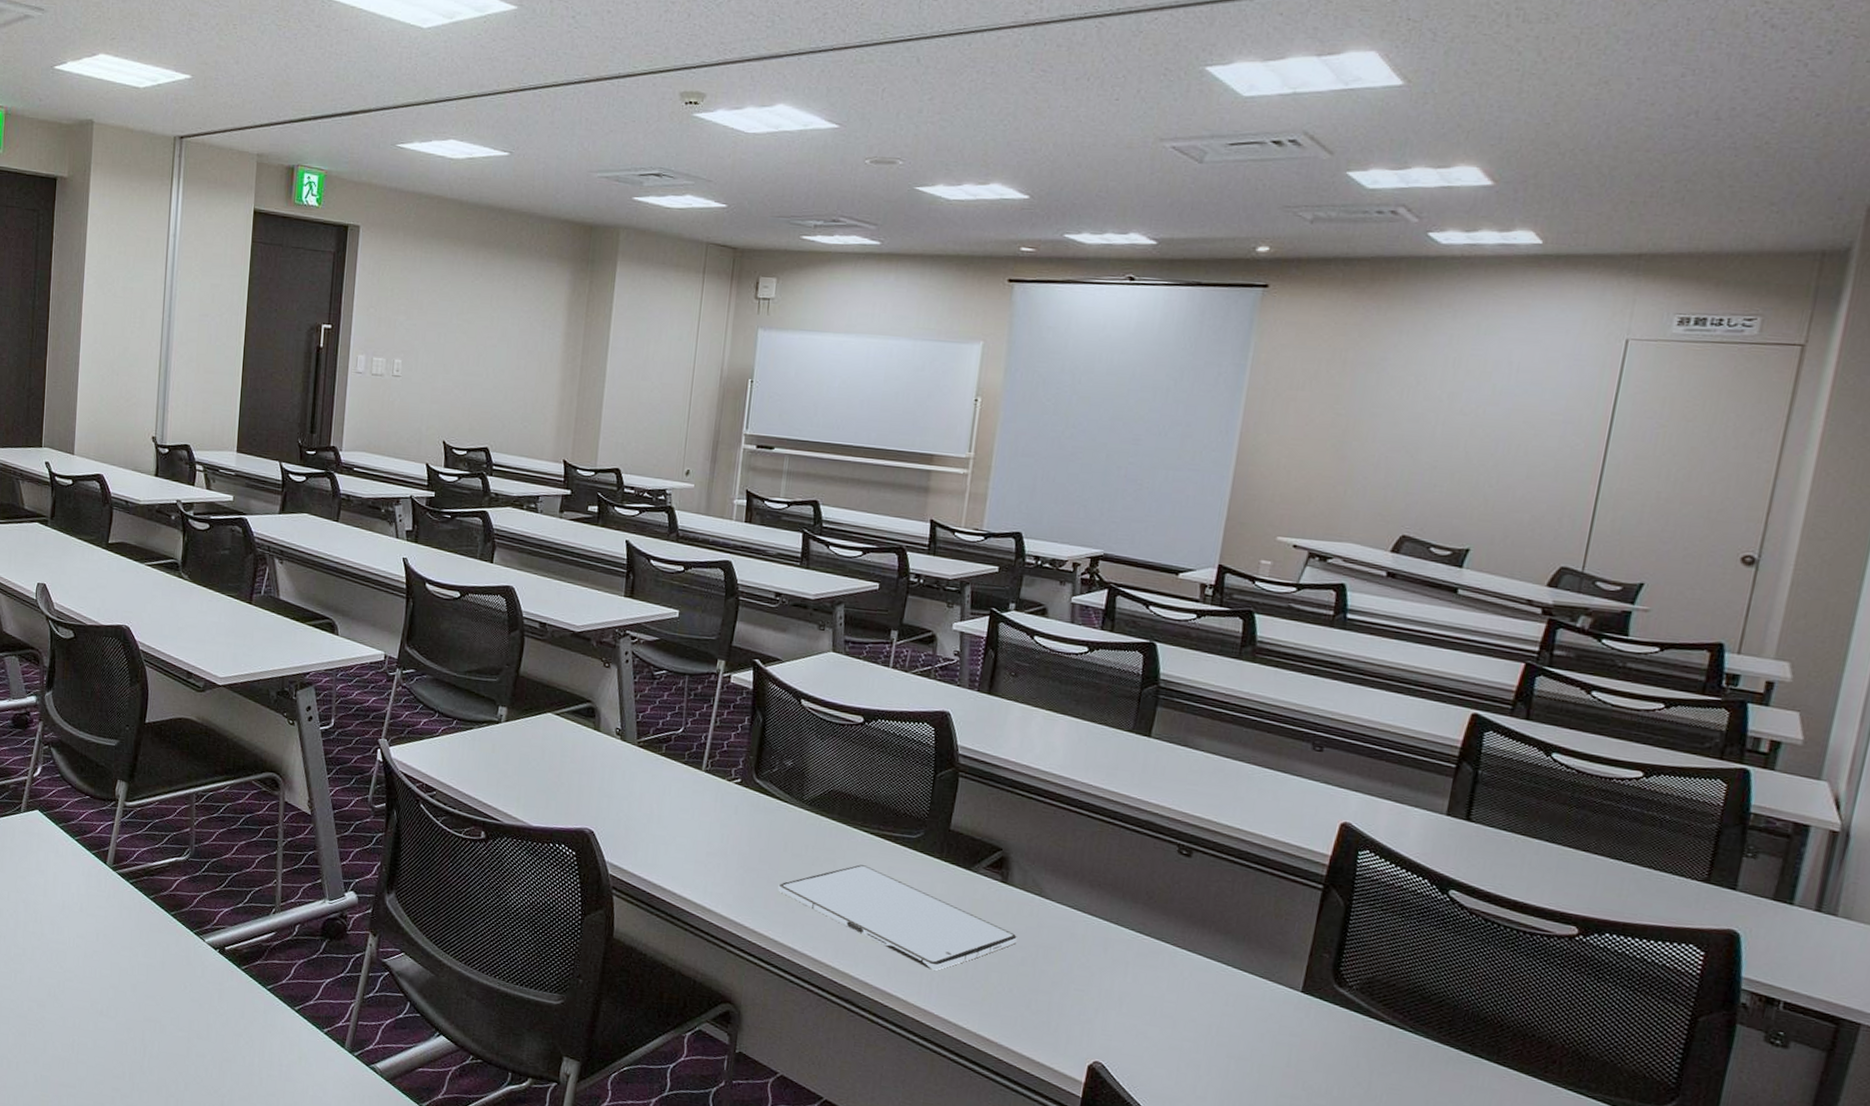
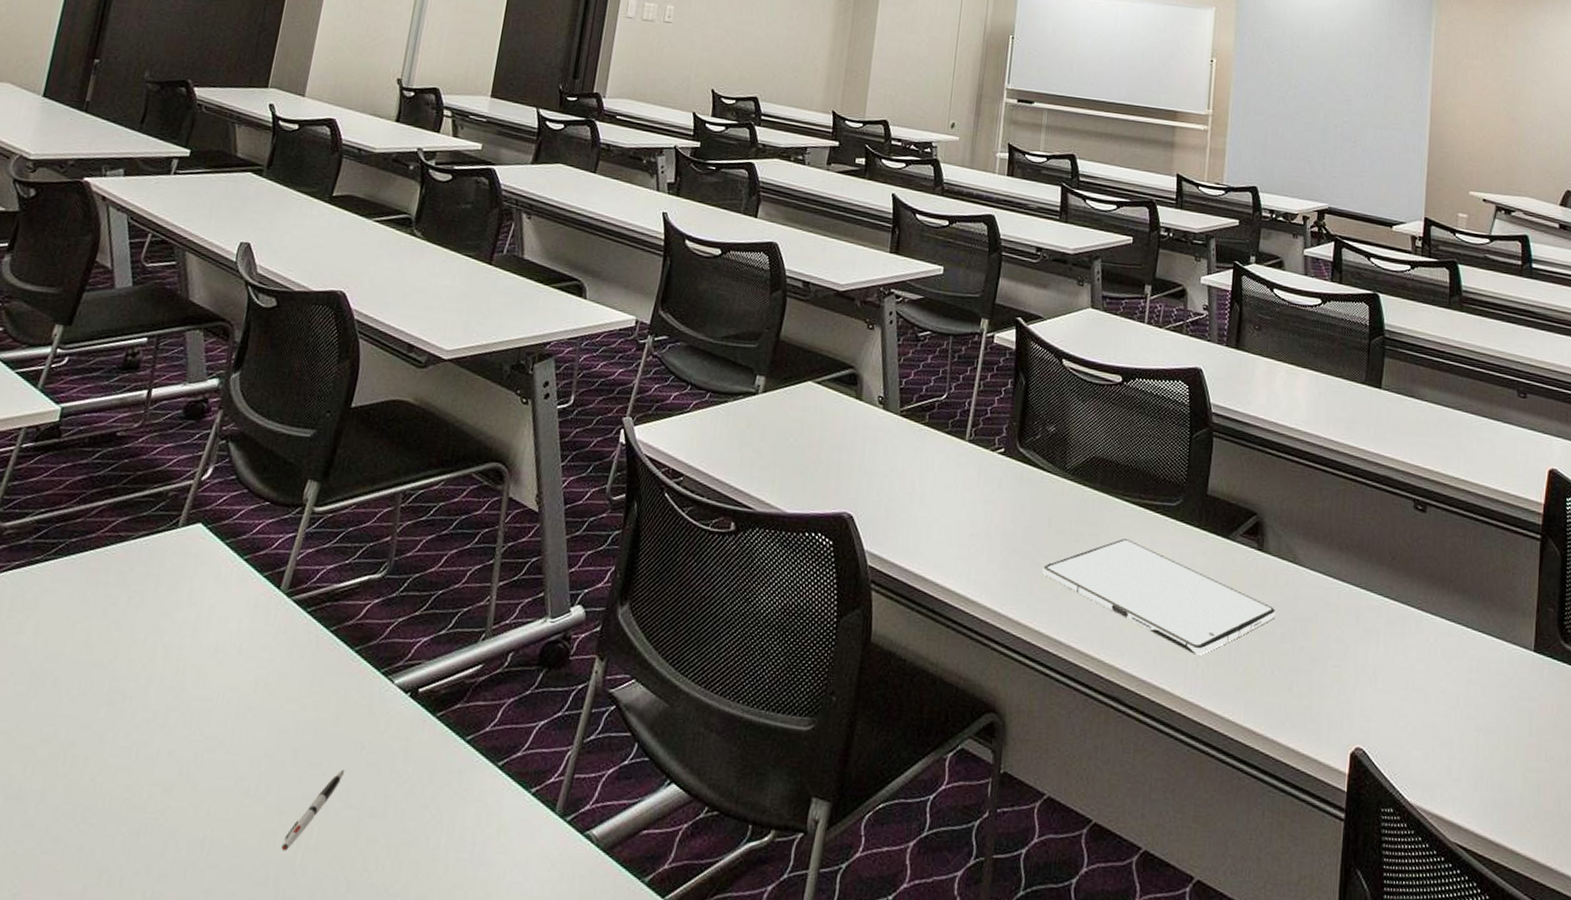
pen: none [132,1002,174,1057] -> present [281,769,345,851]

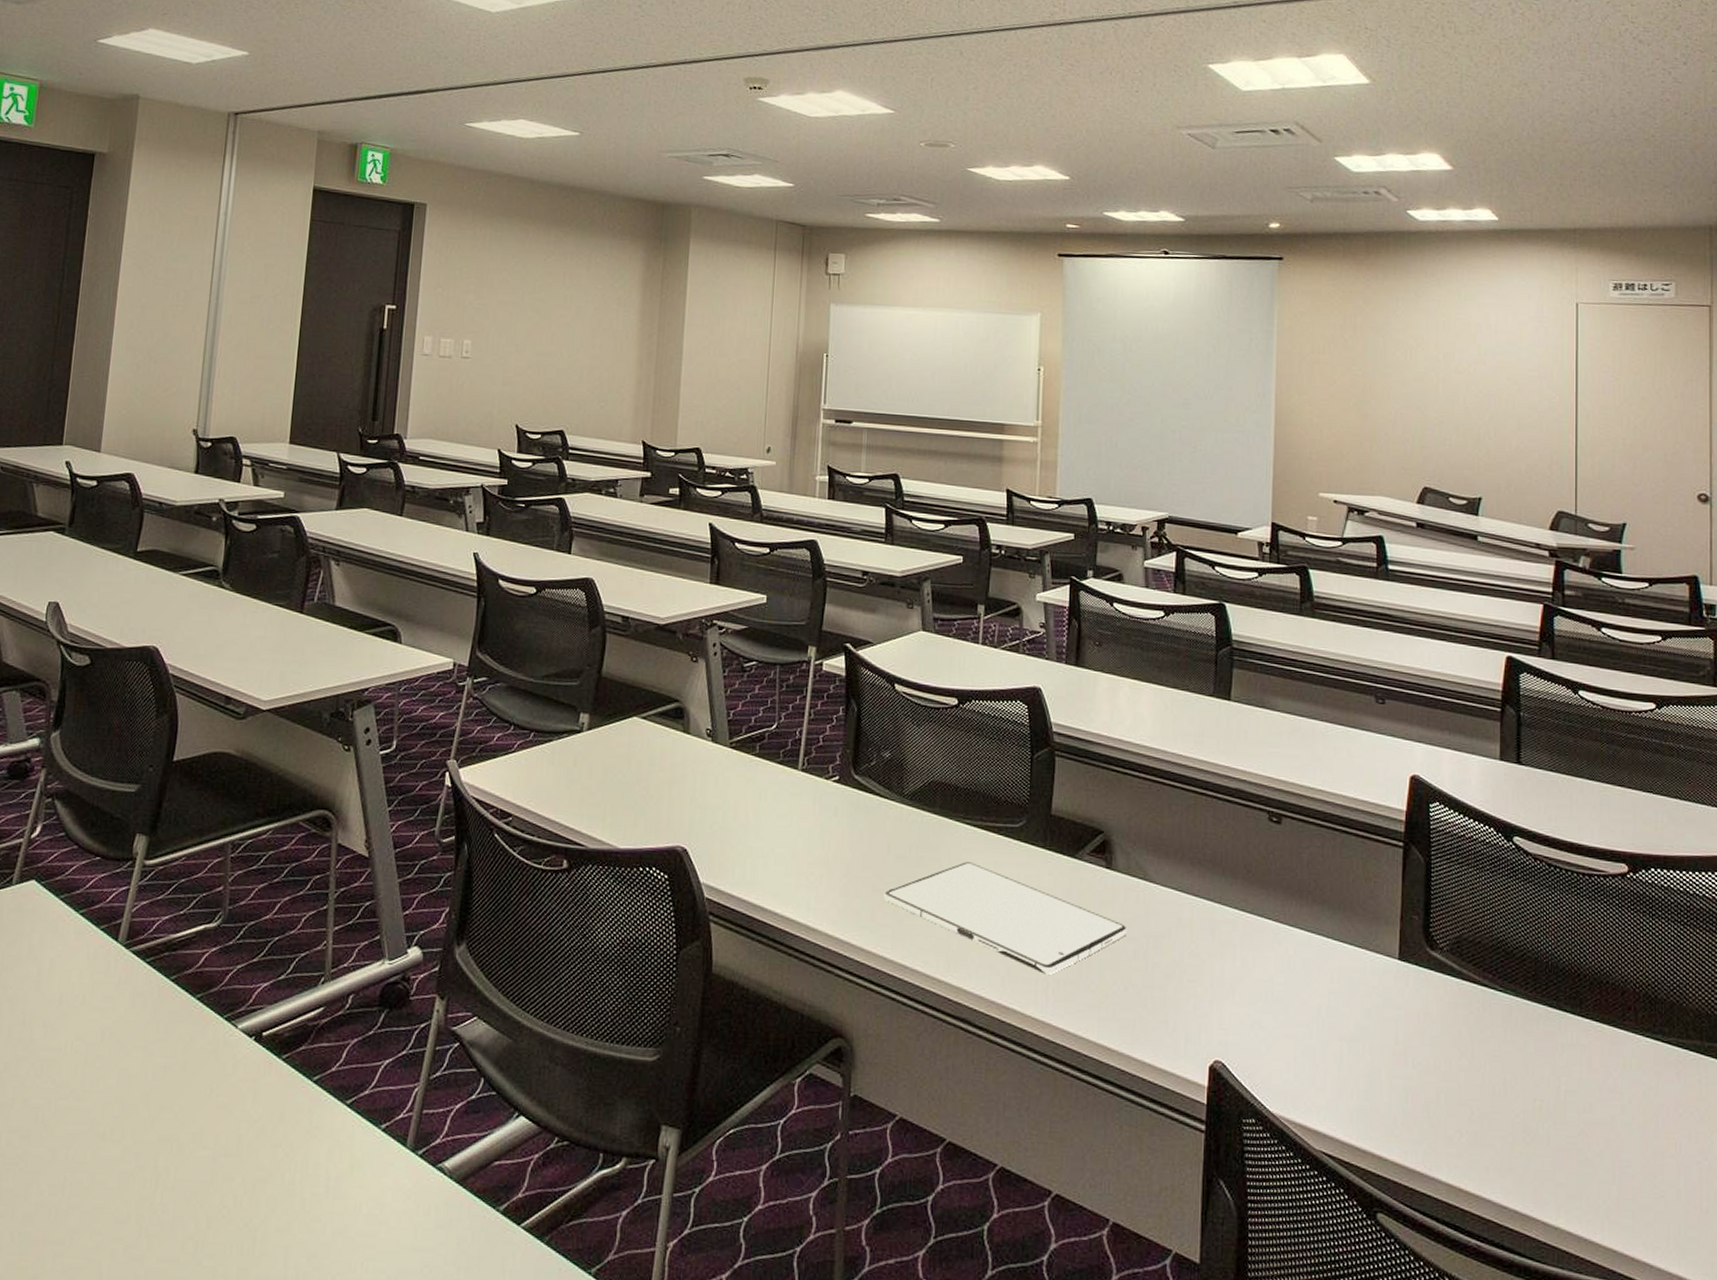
pen: present [281,769,345,851] -> none [140,1112,197,1191]

